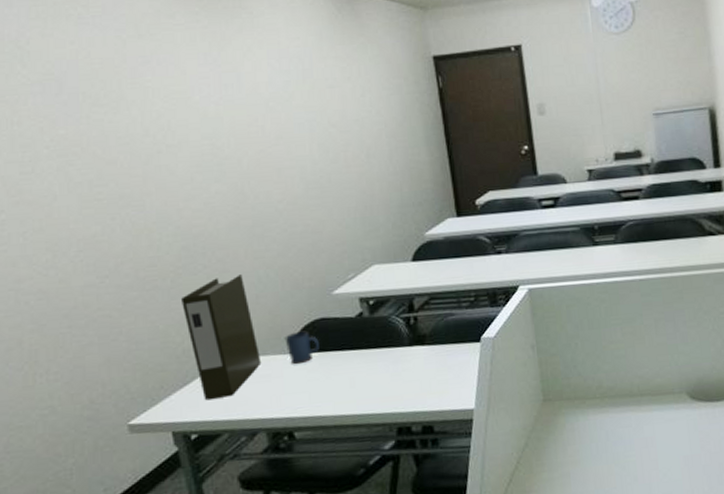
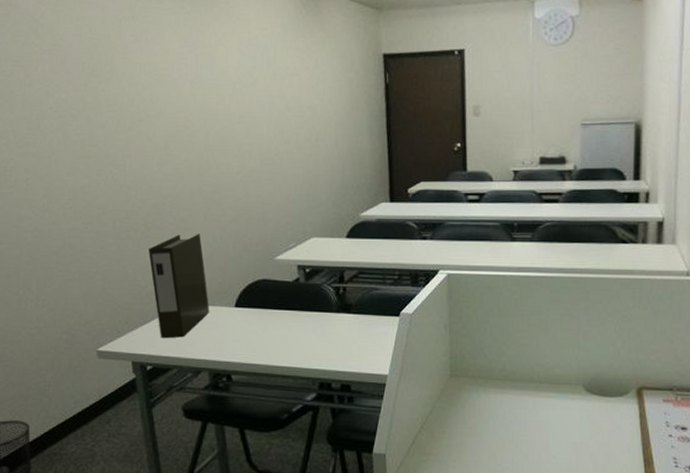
mug: present [284,330,319,365] -> none [231,288,260,317]

